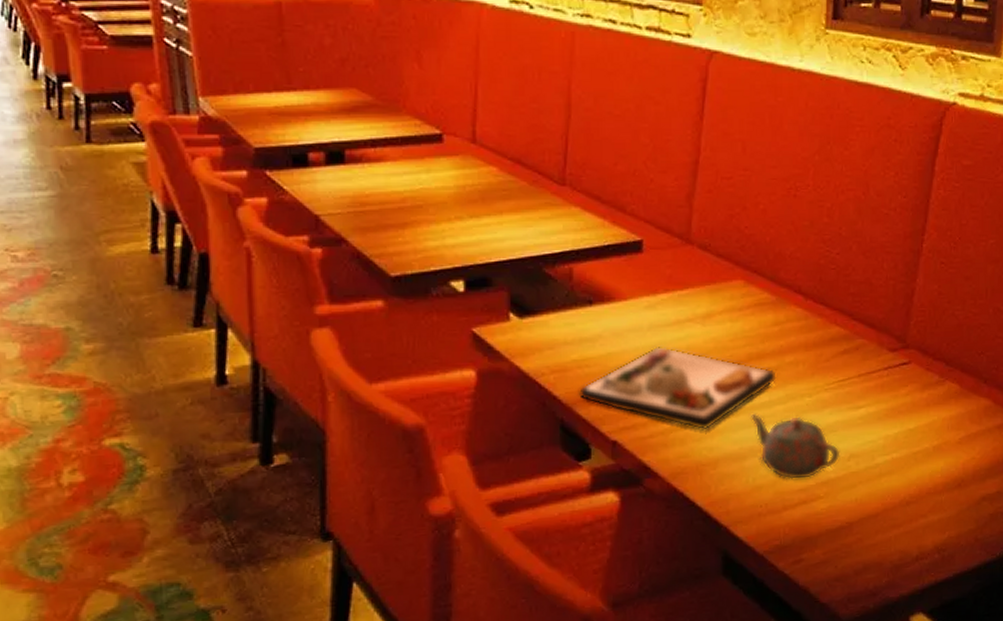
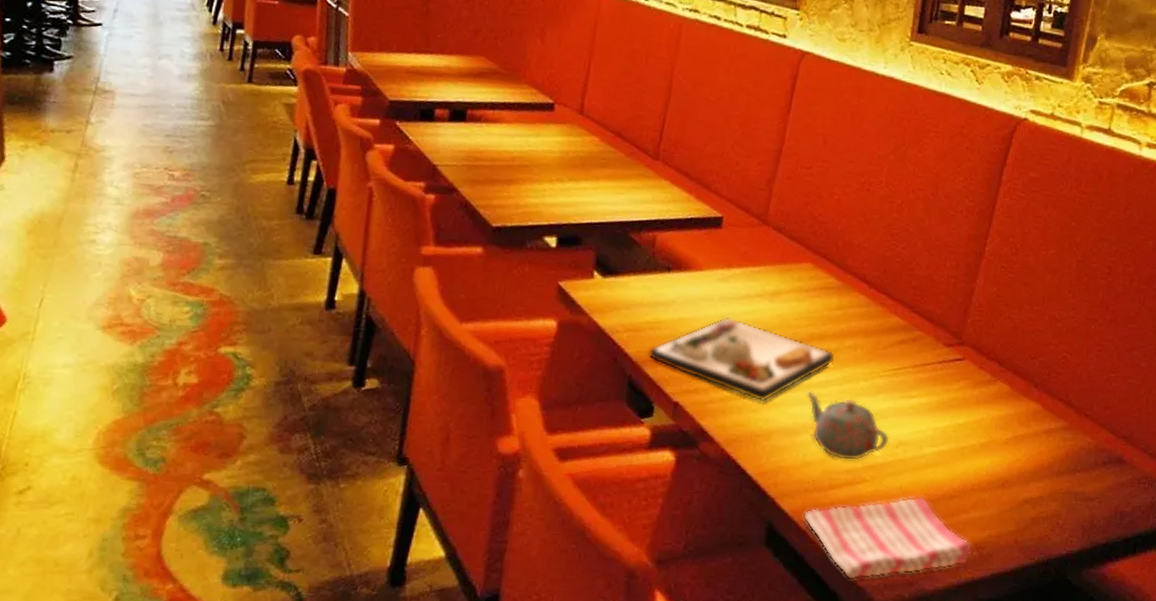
dish towel: none [760,506,933,599] -> present [803,496,972,581]

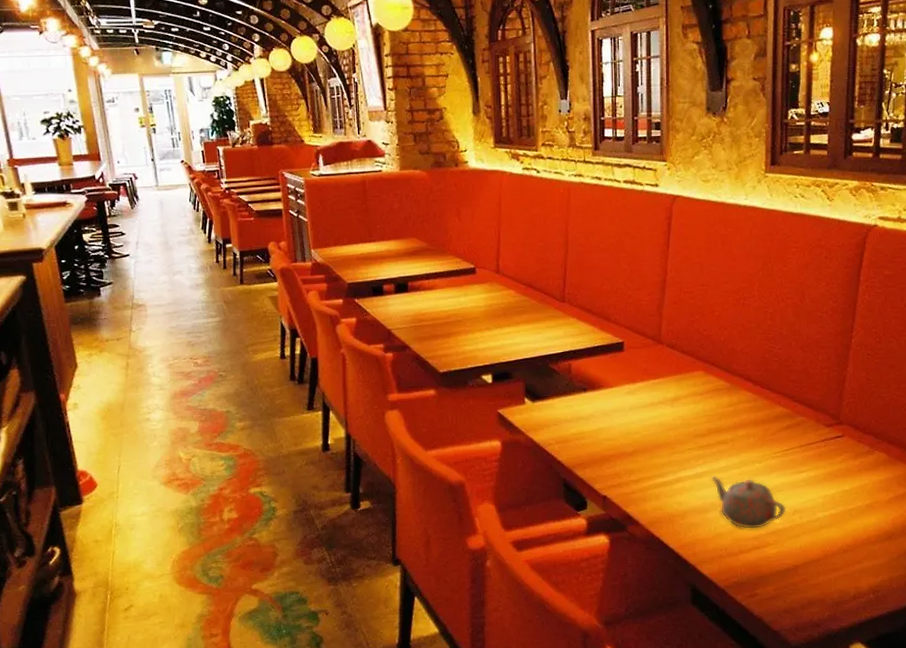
dinner plate: present [648,316,835,402] -> none [576,422,732,489]
dish towel: present [803,496,972,581] -> none [721,553,868,626]

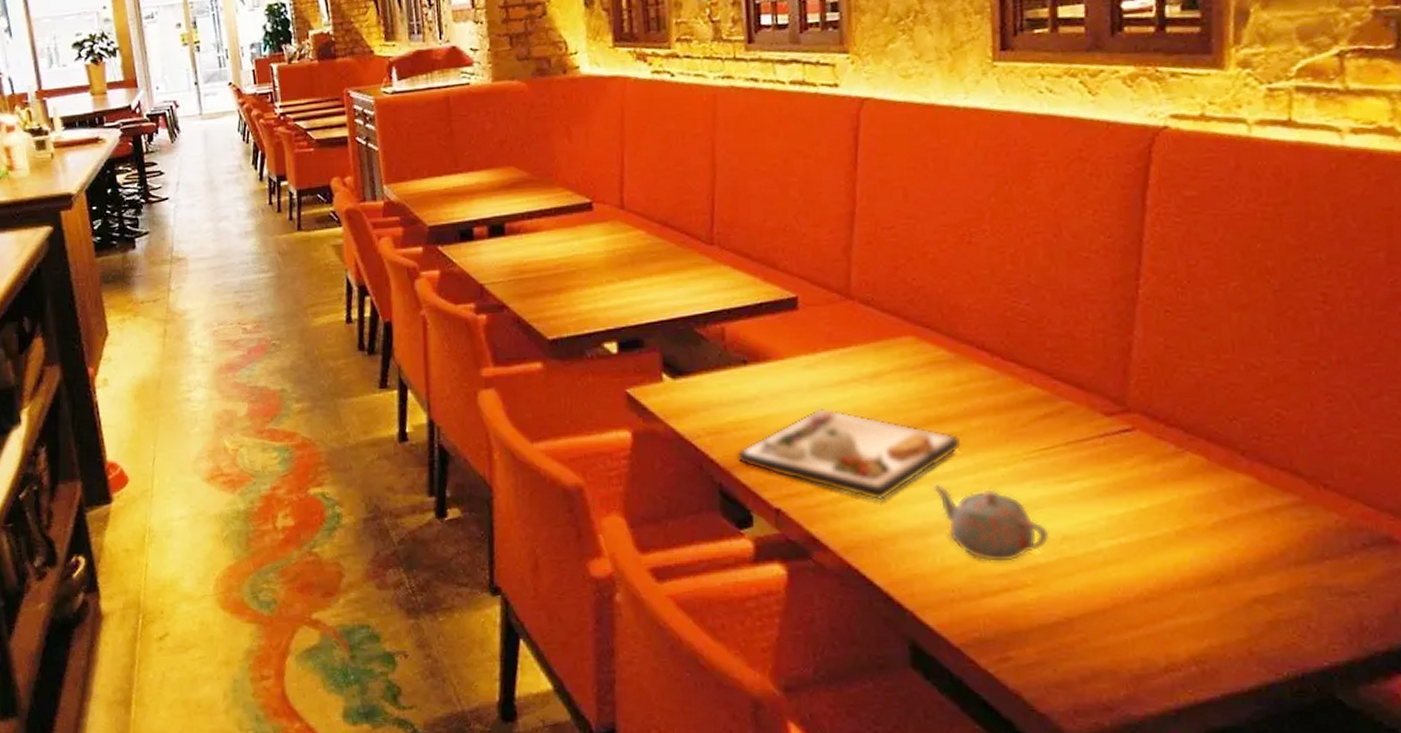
dinner plate: none [576,422,732,489] -> present [736,407,962,501]

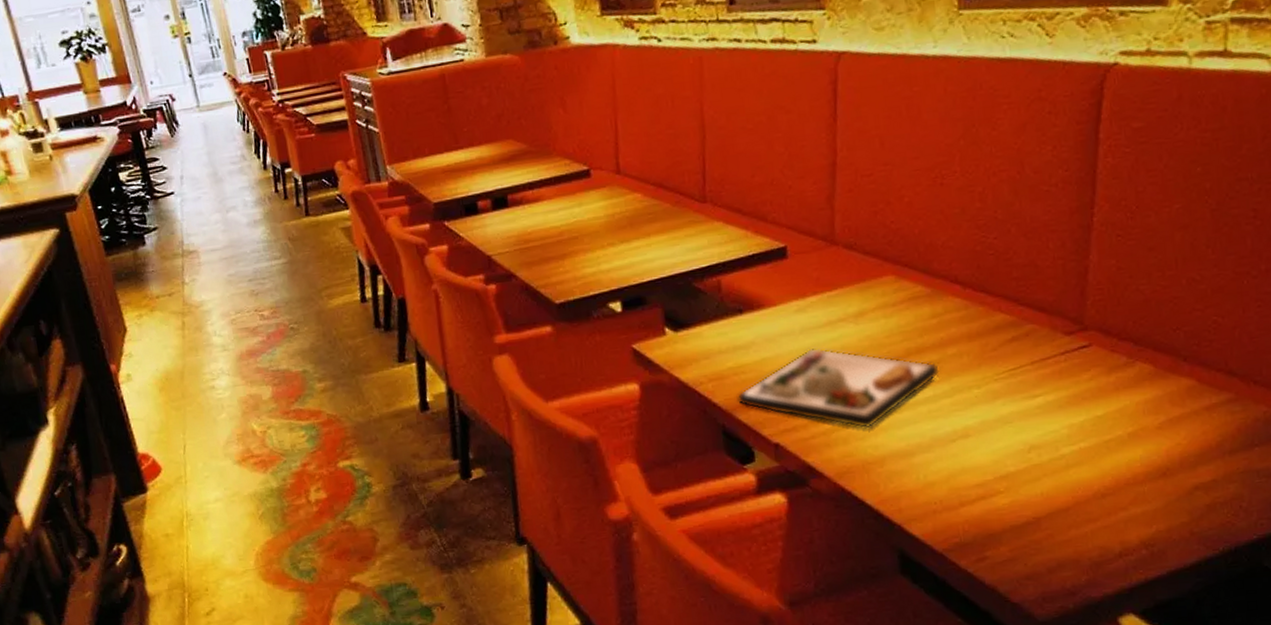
teapot: present [933,484,1050,562] -> none [915,408,1019,475]

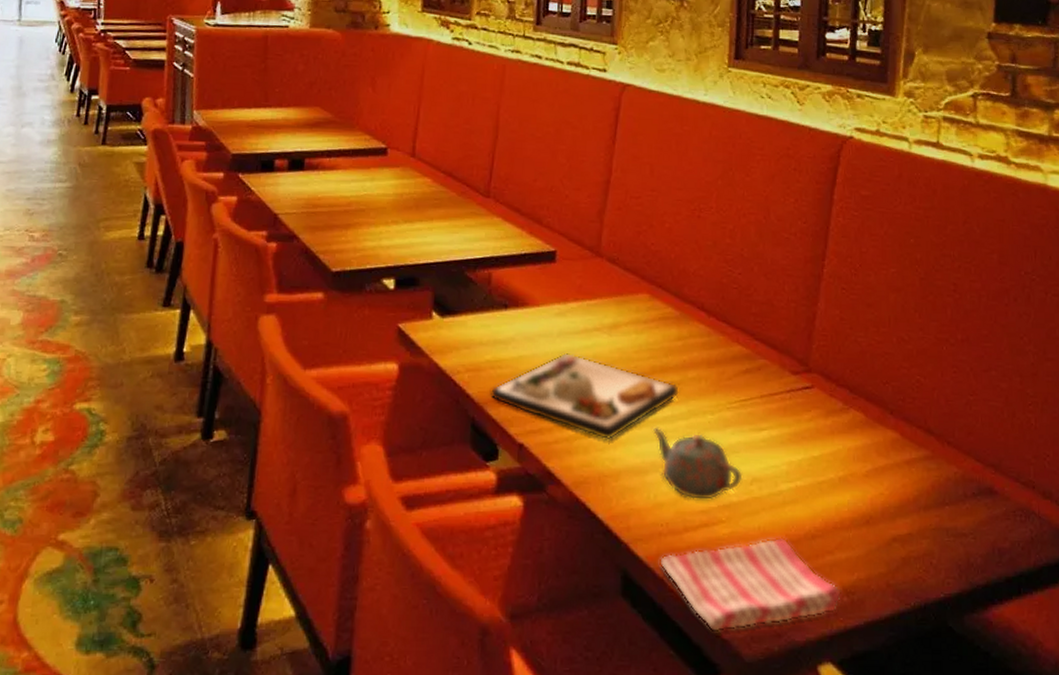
teapot: none [915,408,1019,475] -> present [653,427,743,500]
dish towel: none [937,499,1139,598] -> present [660,537,841,633]

